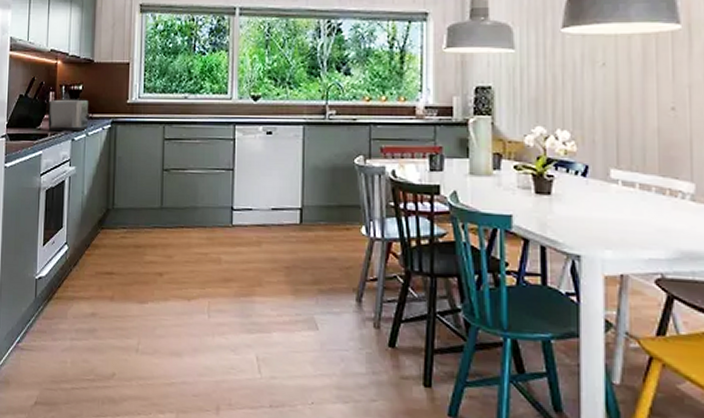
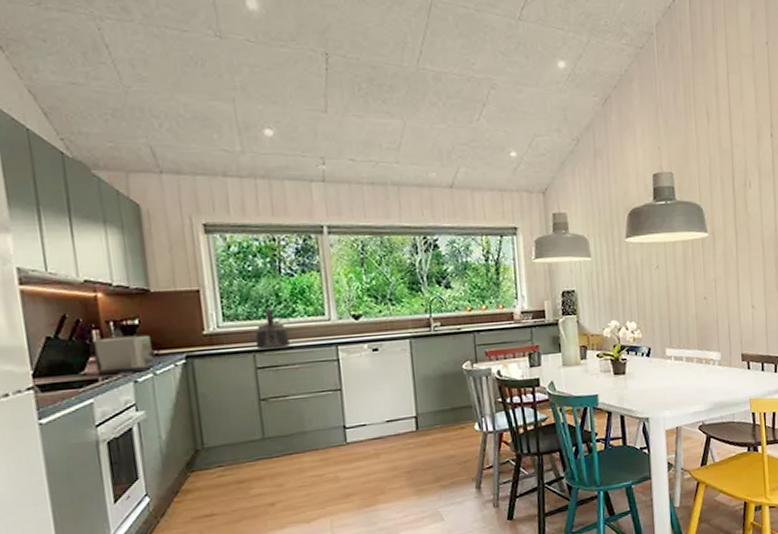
kettle: none [166,84,194,122] -> present [255,308,290,350]

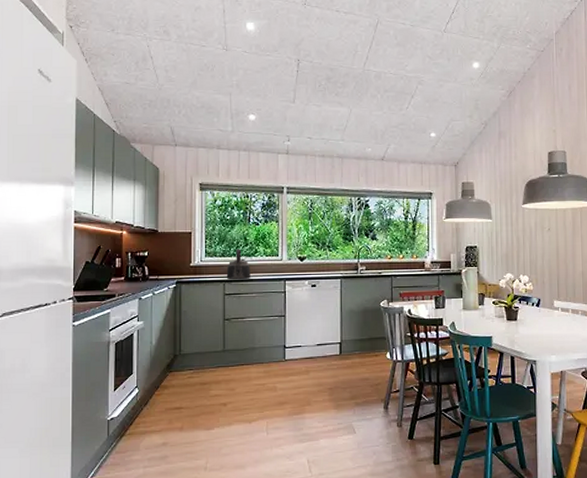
toaster: present [92,334,156,376] -> none [115,264,156,292]

